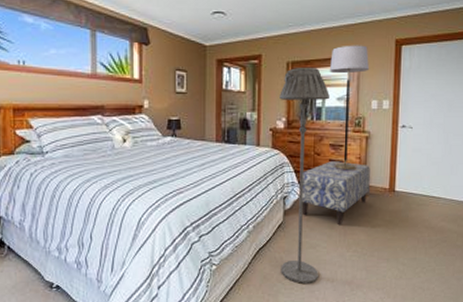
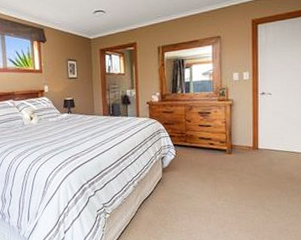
floor lamp: present [279,67,330,285] -> none [153,49,196,229]
bench: present [302,160,370,226] -> none [176,125,235,179]
lamp: present [329,45,369,170] -> none [194,27,229,133]

